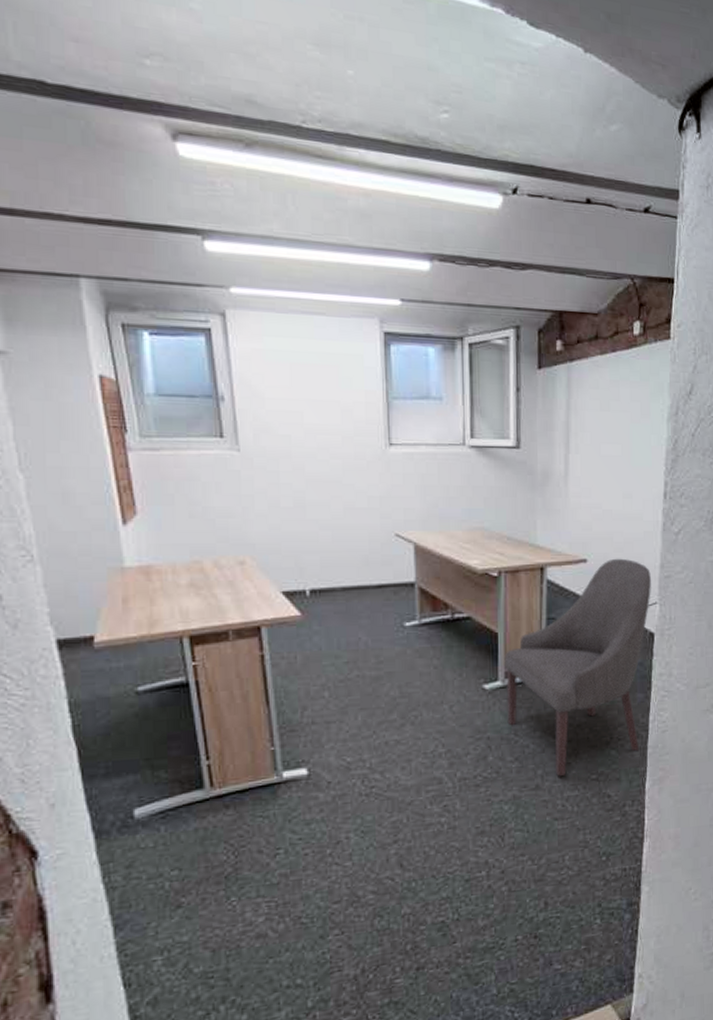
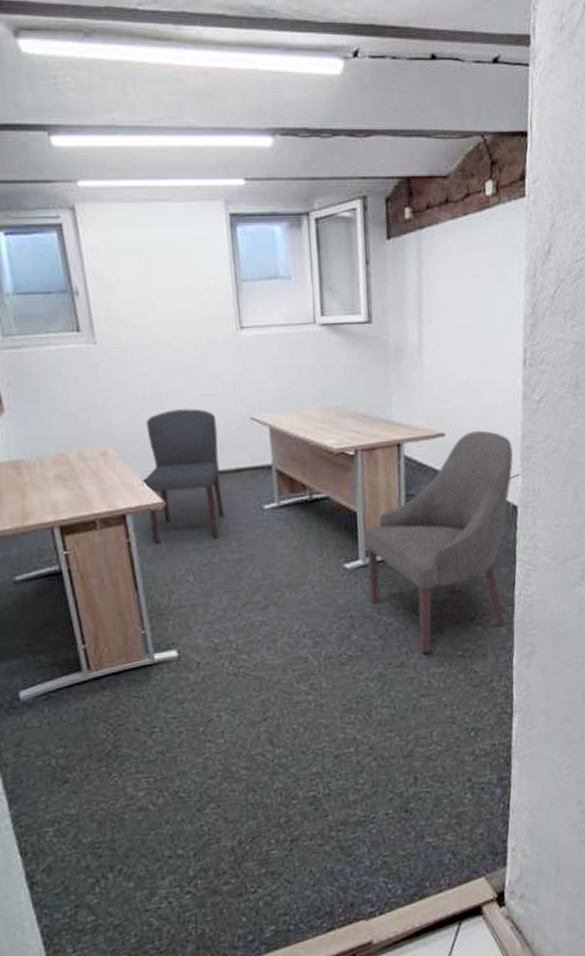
chair: none [279,522,365,656] -> present [142,408,225,543]

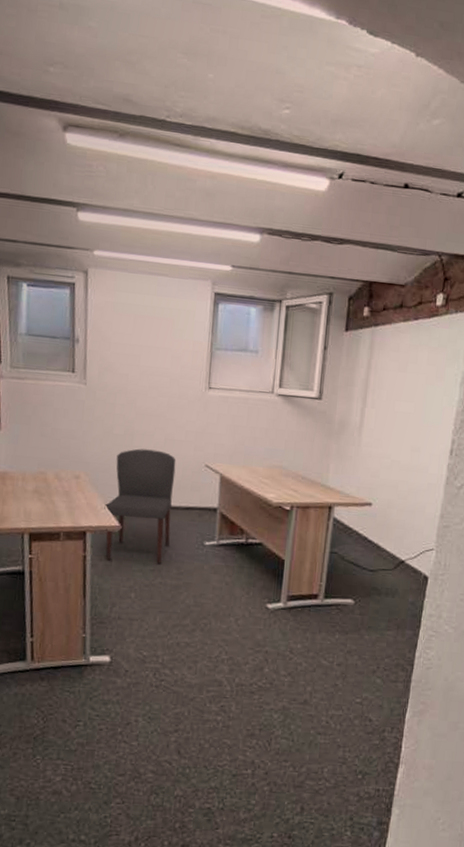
chair: present [364,430,513,654] -> none [285,504,431,696]

